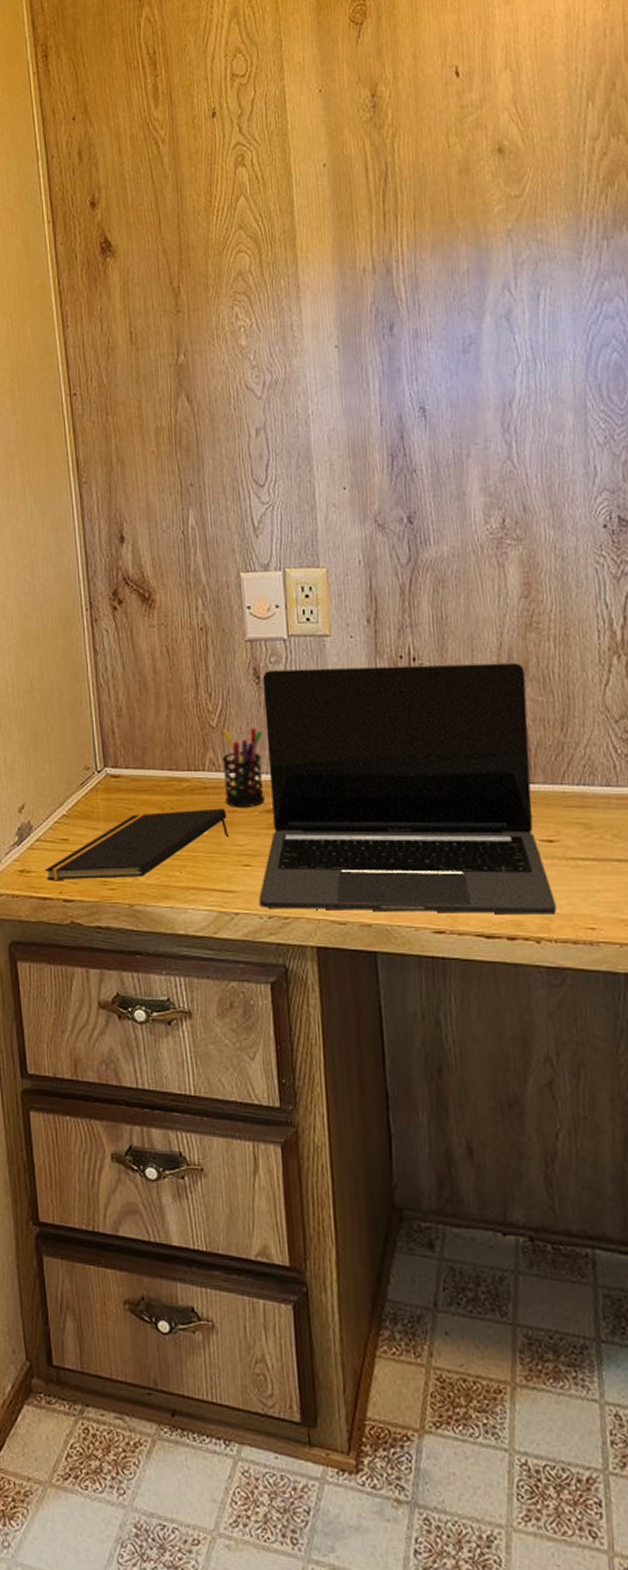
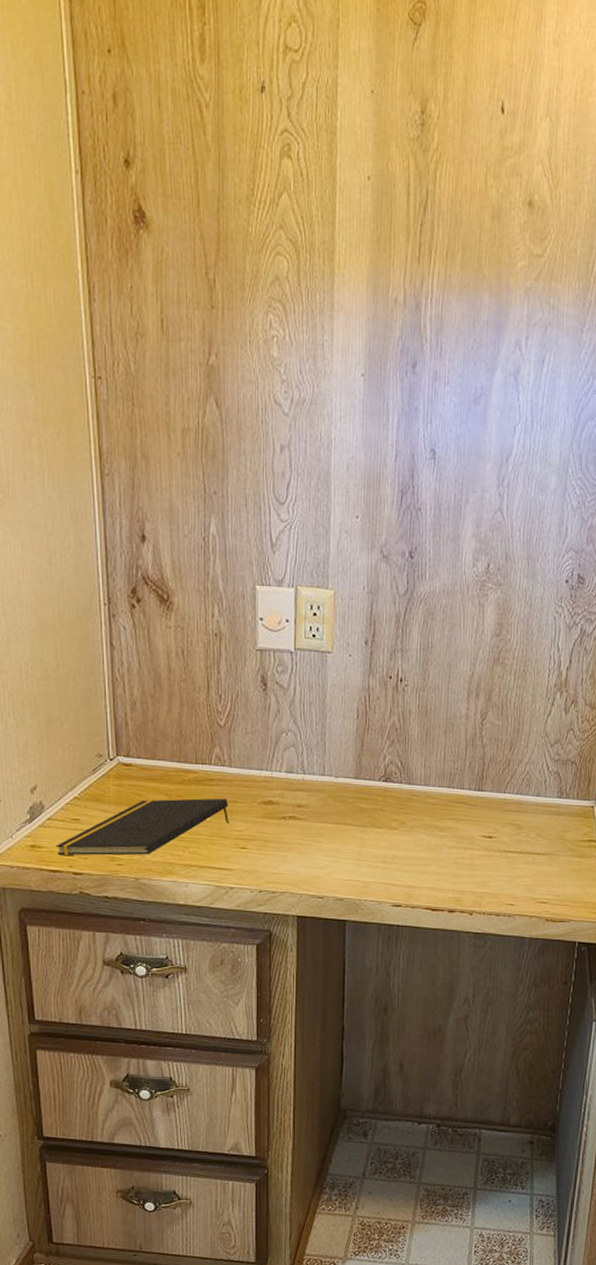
pen holder: present [222,727,265,807] -> none [227,727,266,799]
laptop: present [258,662,556,915] -> none [251,679,488,893]

